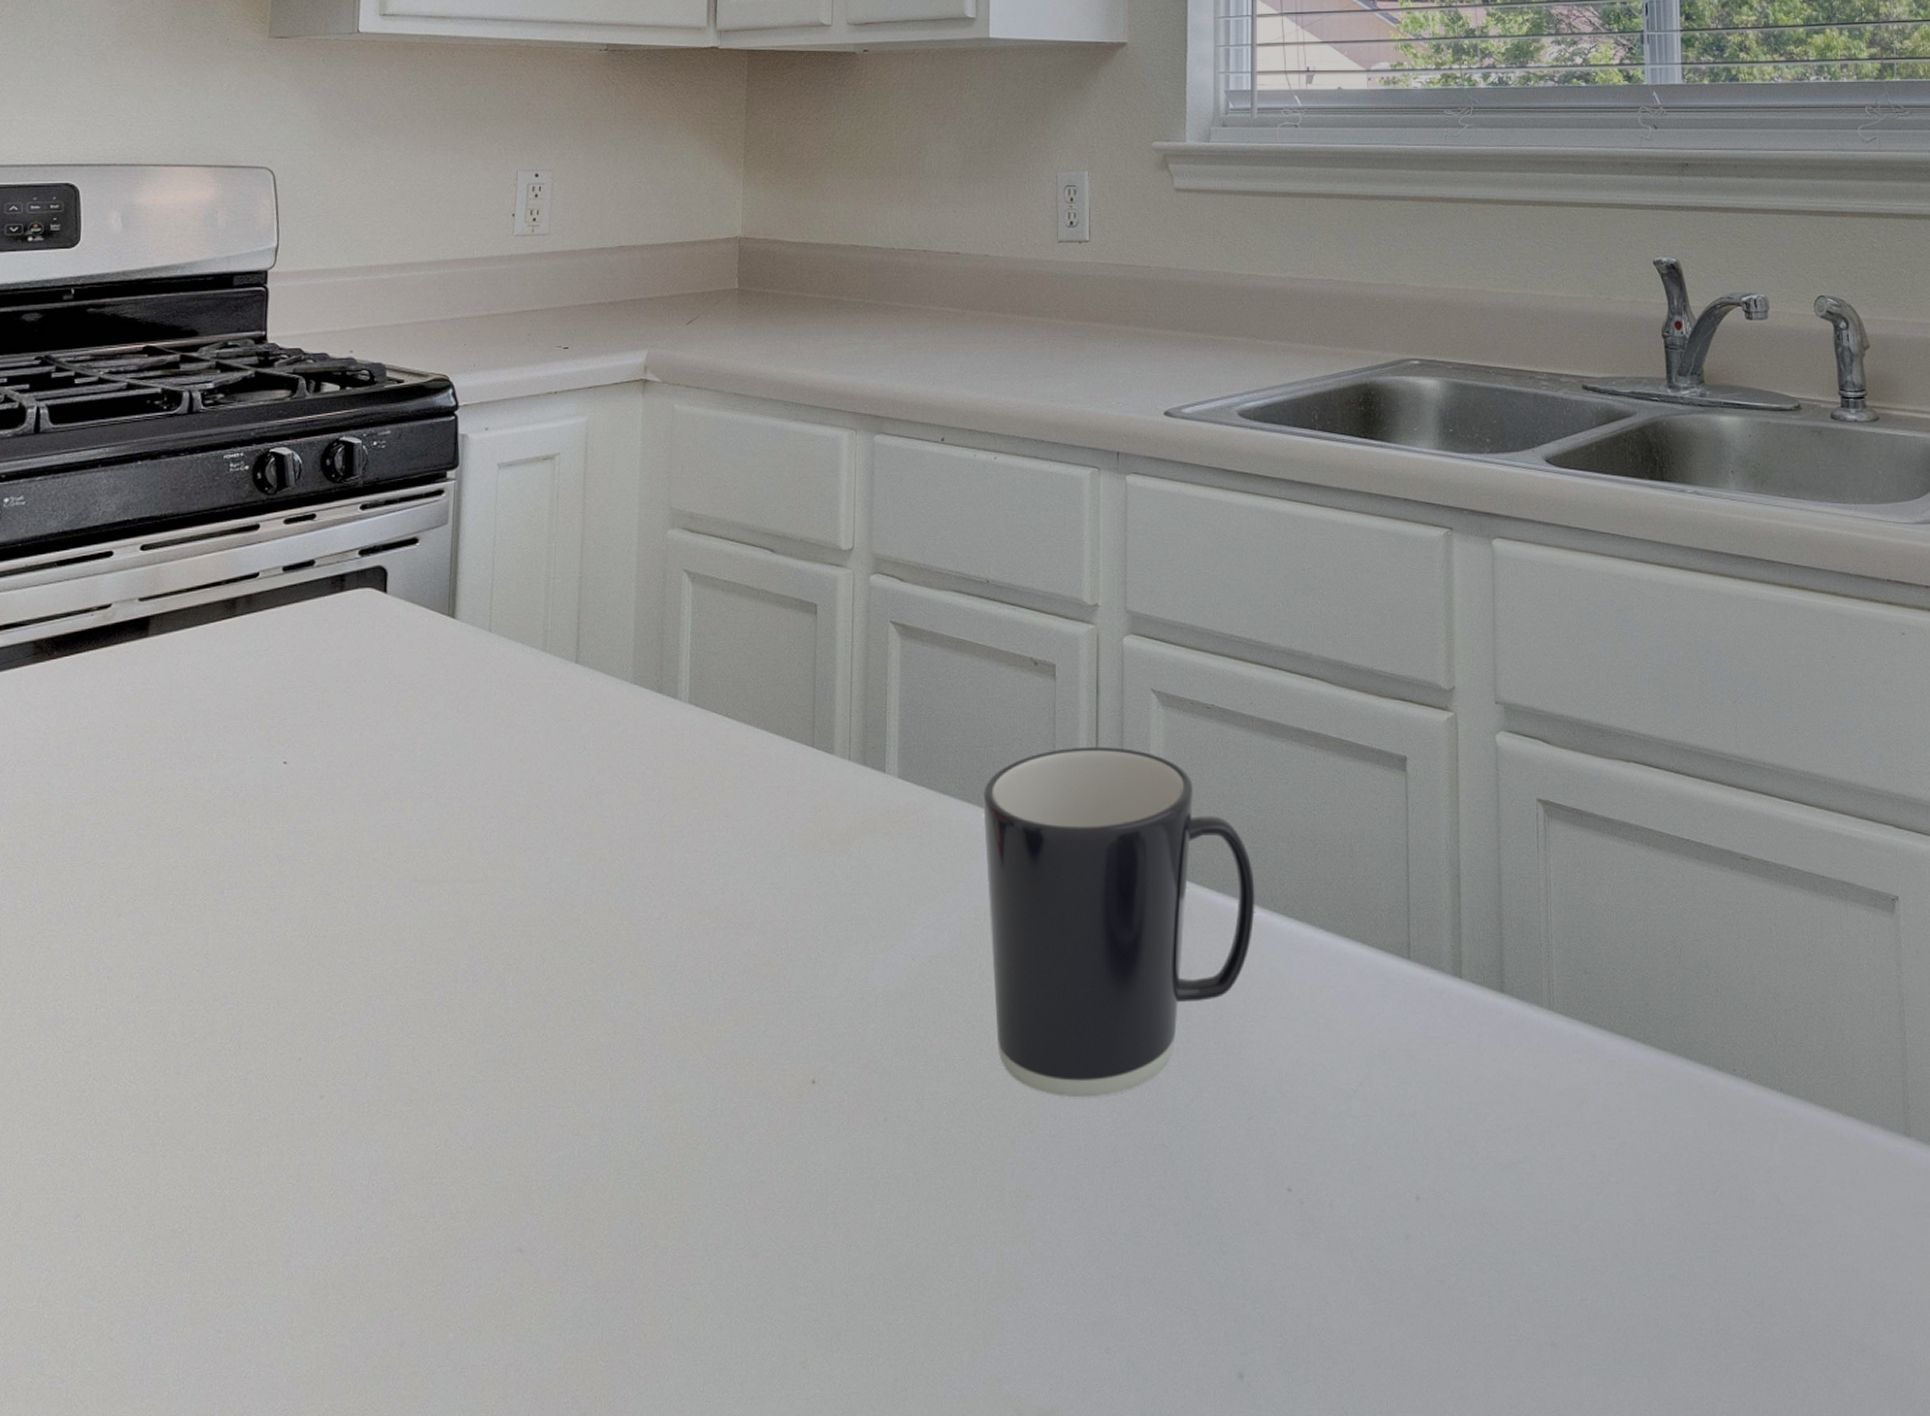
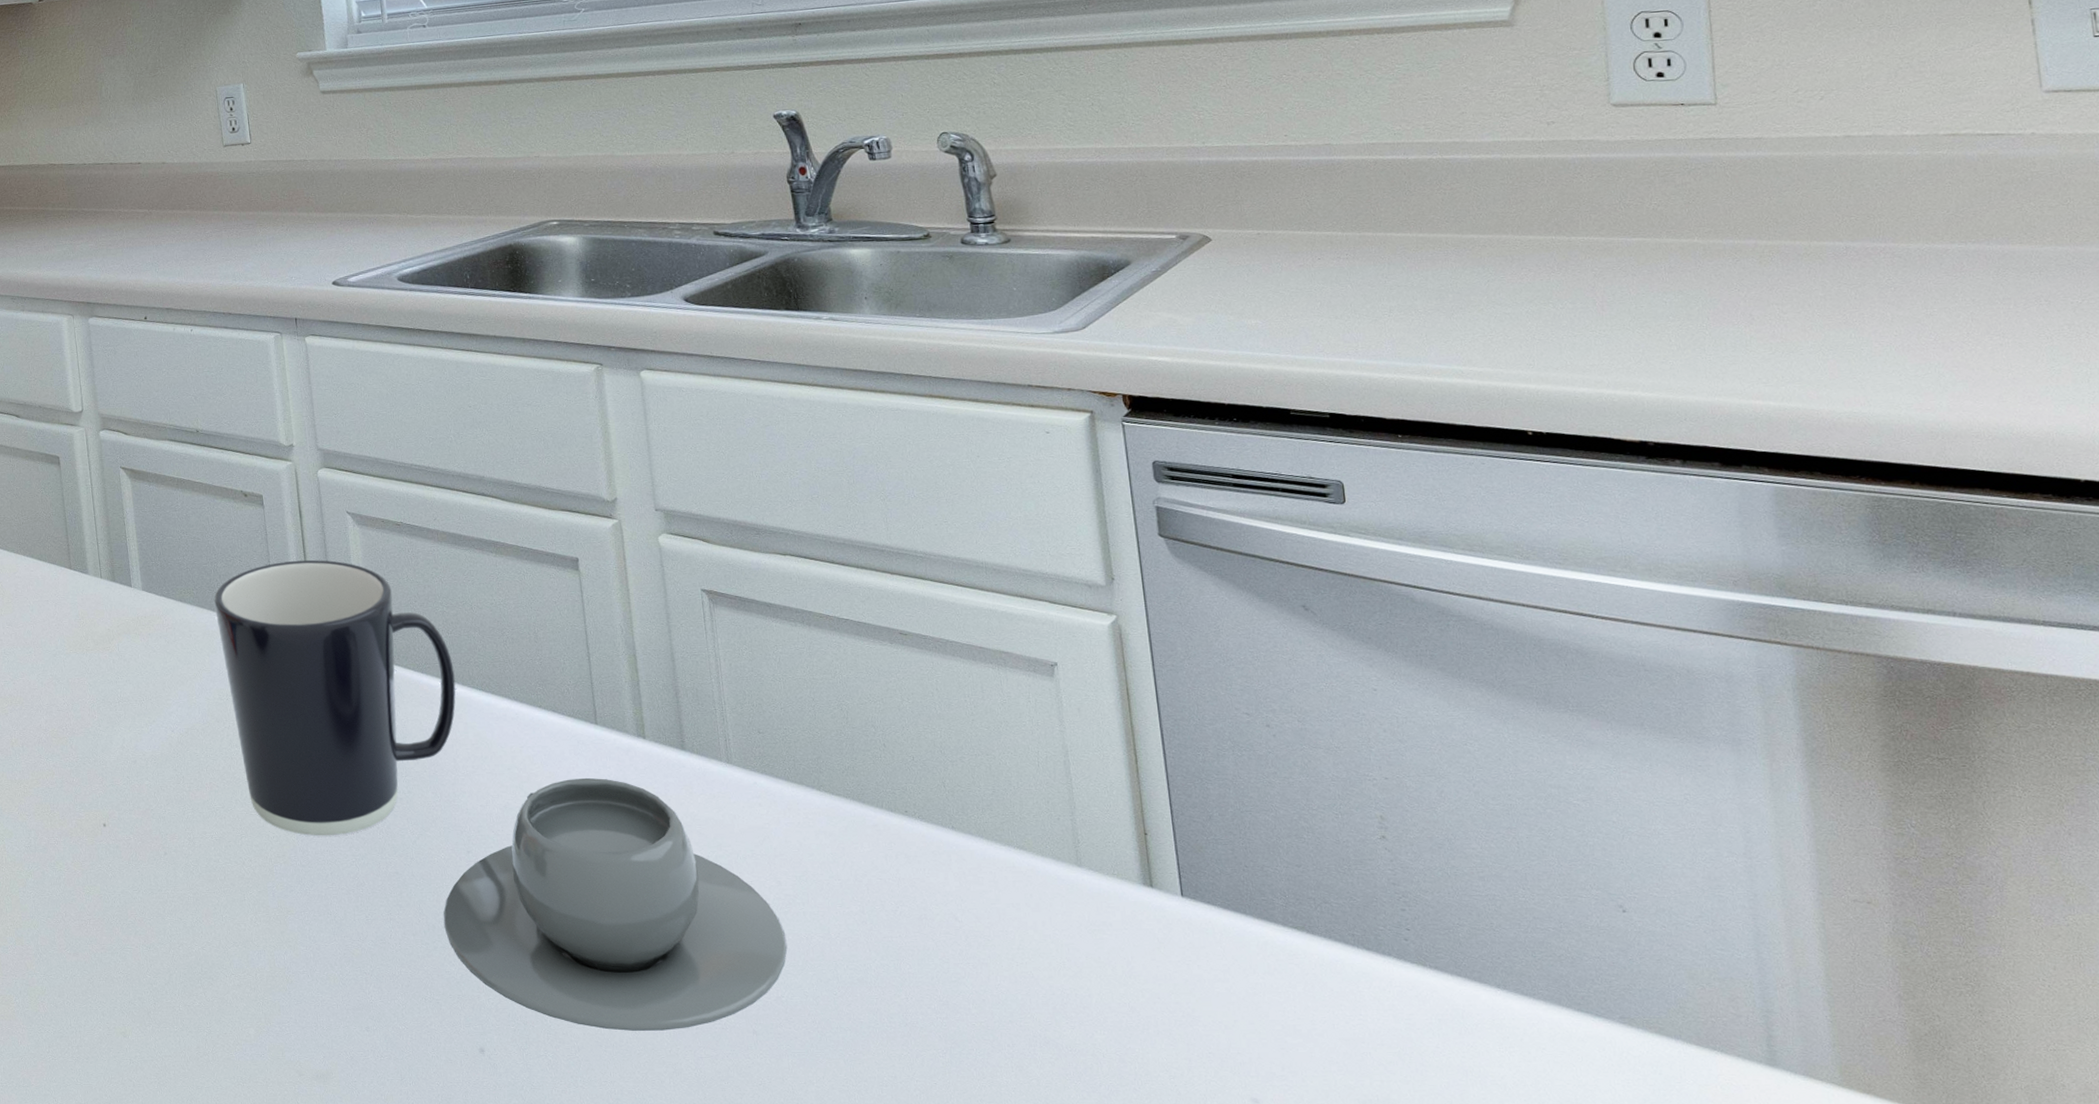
teacup: none [1212,1025,1597,1346] -> present [443,777,788,1031]

